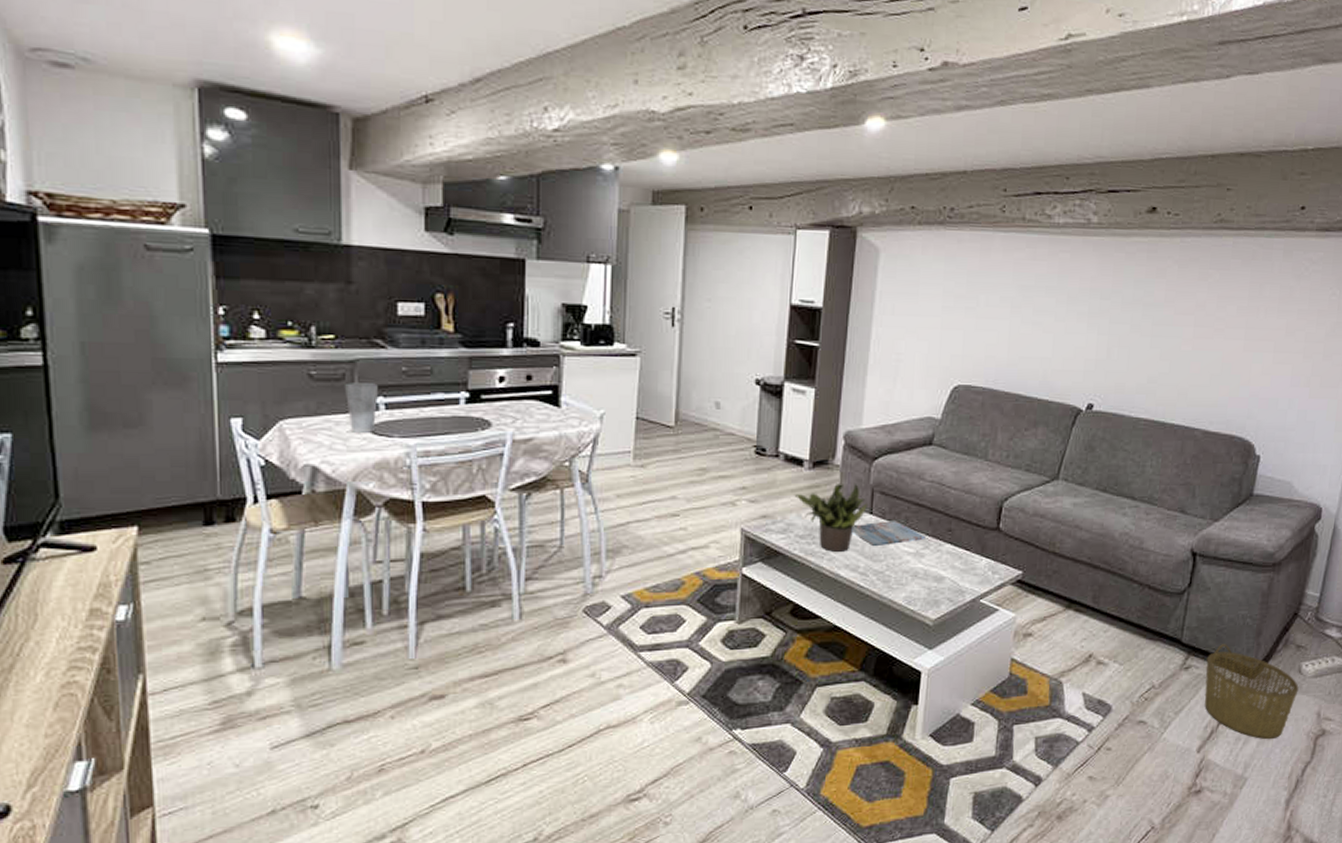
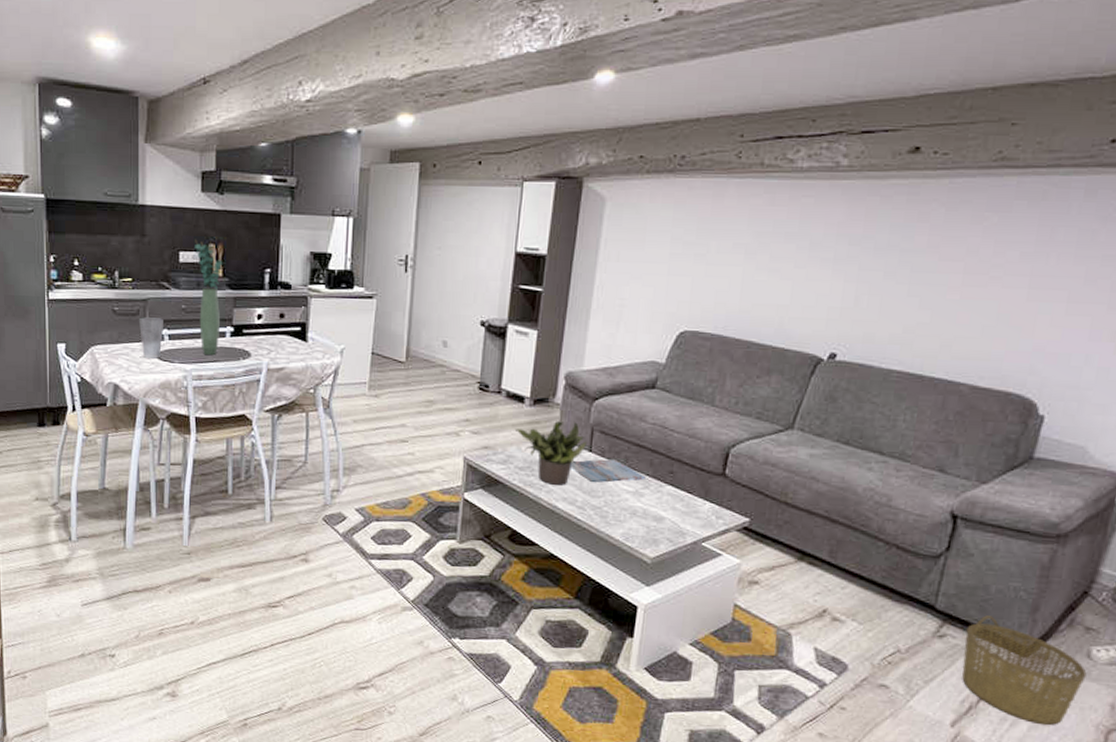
vase: none [418,287,455,427] -> present [195,239,223,356]

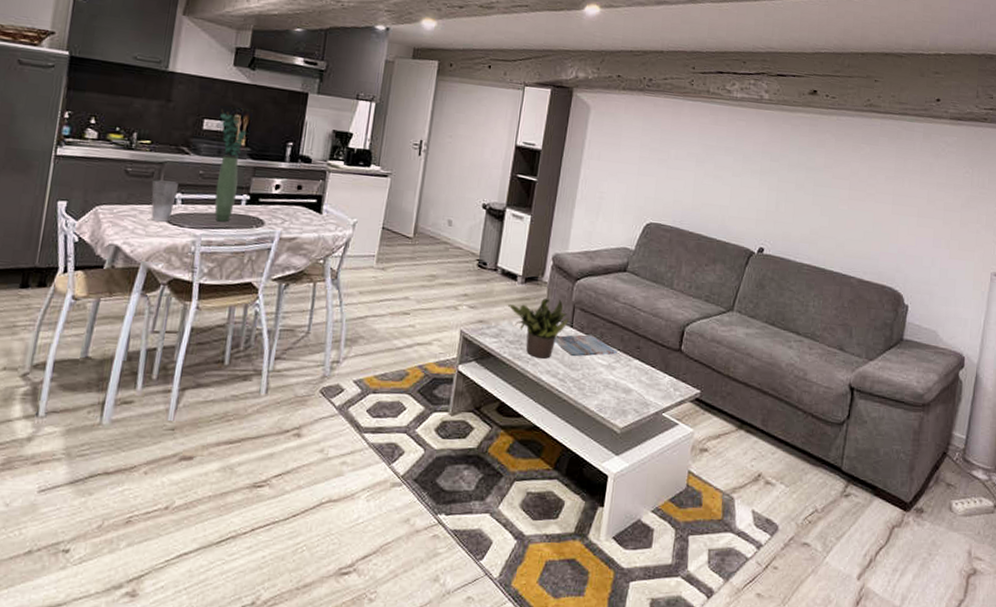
basket: present [962,615,1087,725] -> none [863,475,950,573]

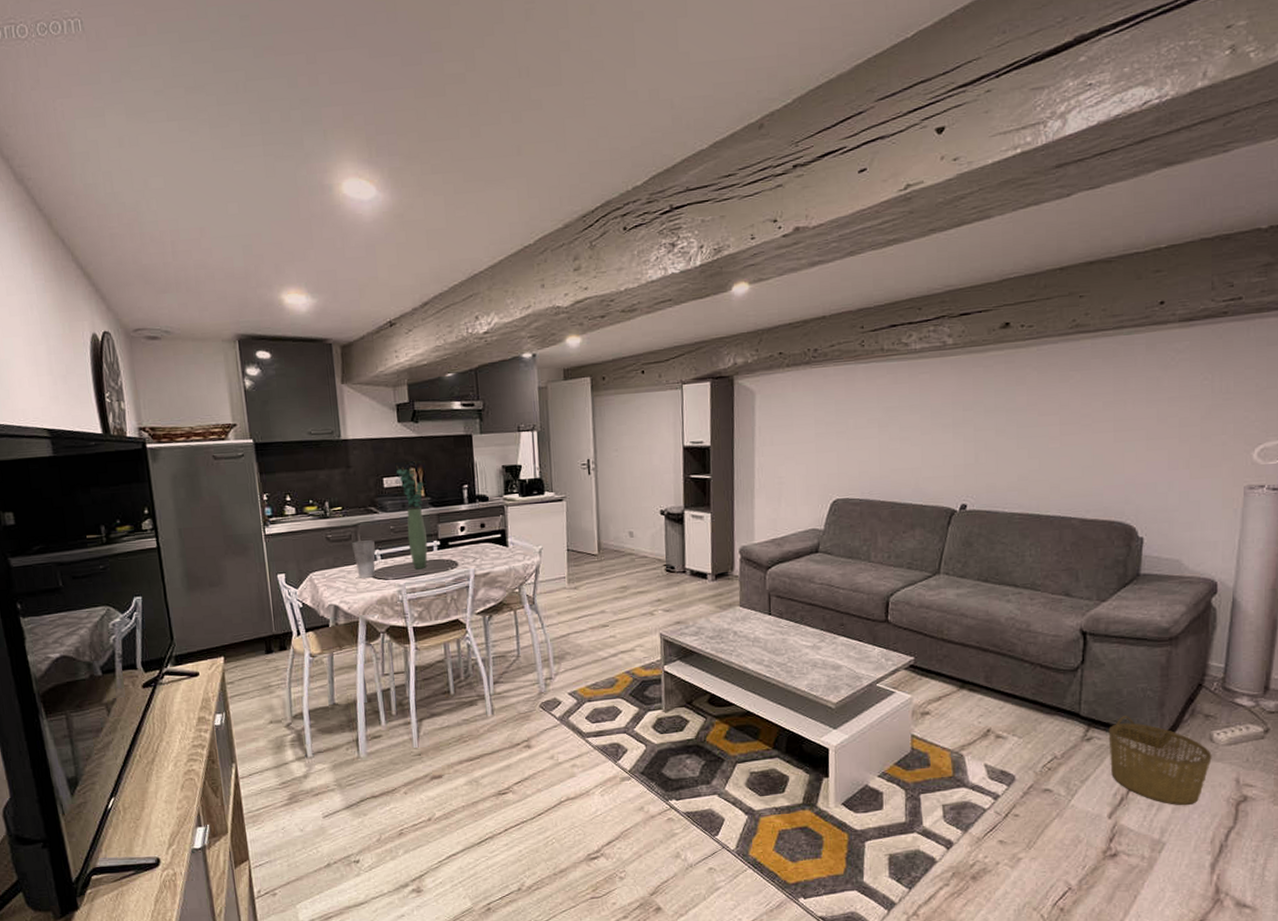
potted plant: present [507,297,570,359] -> none [701,589,767,649]
magazine: present [554,334,617,356] -> none [754,619,821,642]
basket: none [863,475,950,573] -> present [1108,716,1212,805]

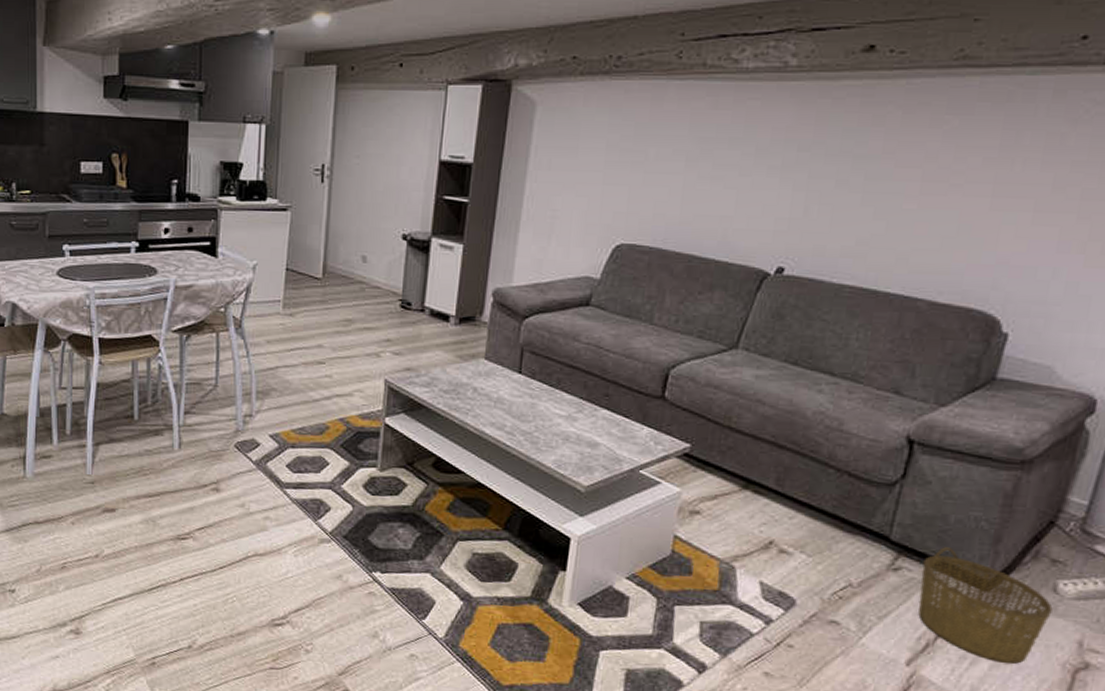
cup: present [351,540,376,578] -> none [37,232,64,276]
vase: present [396,465,428,570] -> none [97,148,127,273]

